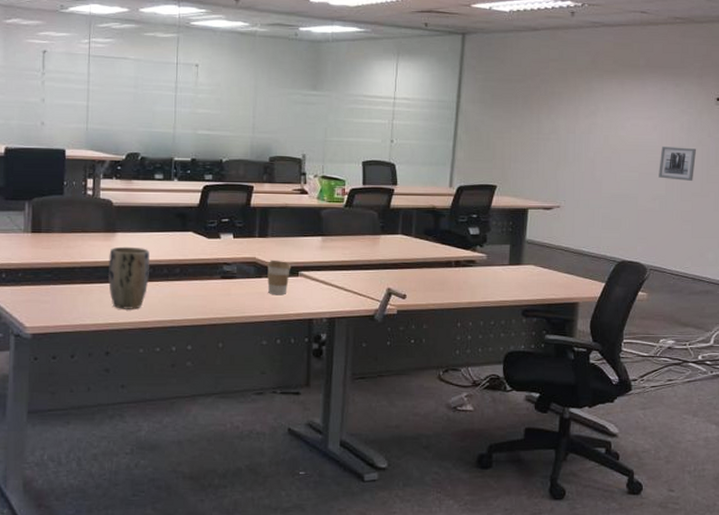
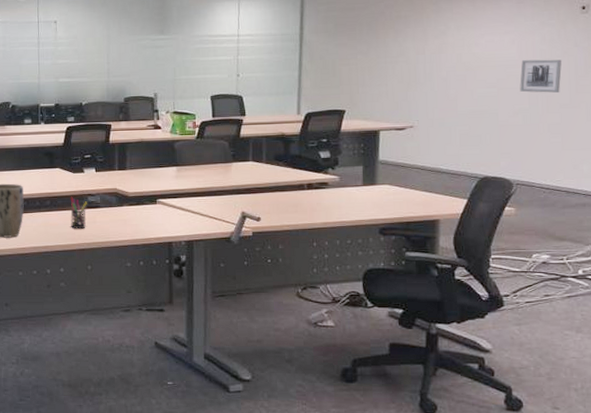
pen holder: none [202,264,222,302] -> present [70,196,87,229]
coffee cup: present [266,260,292,295] -> none [127,189,150,222]

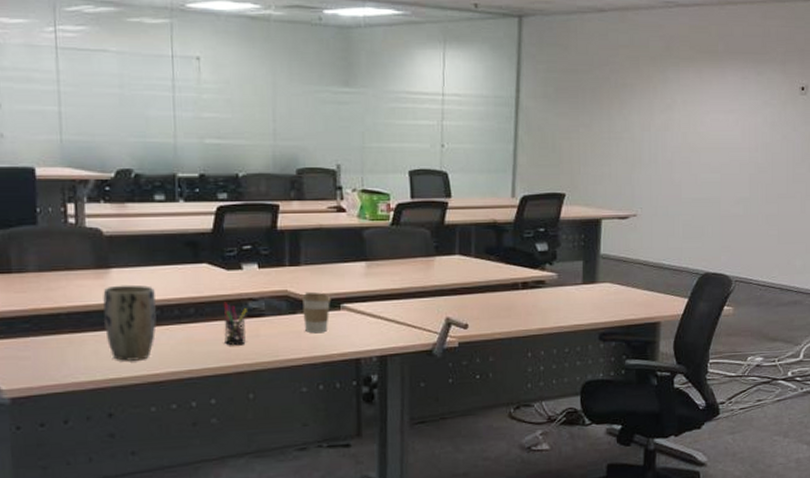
coffee cup: none [127,189,150,222] -> present [301,291,332,334]
wall art: present [520,59,562,93] -> none [742,143,782,181]

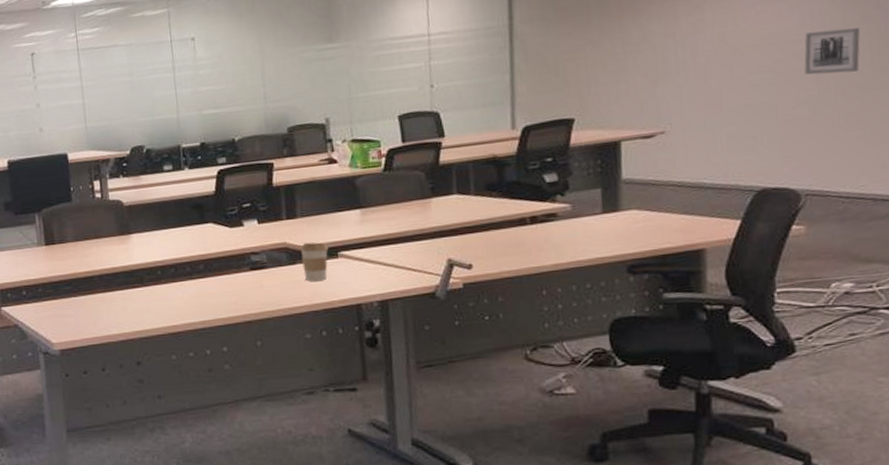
plant pot: present [103,284,156,361] -> none [126,247,172,315]
pen holder: present [223,302,247,346] -> none [228,257,251,297]
wall art: none [742,143,782,181] -> present [804,28,861,75]

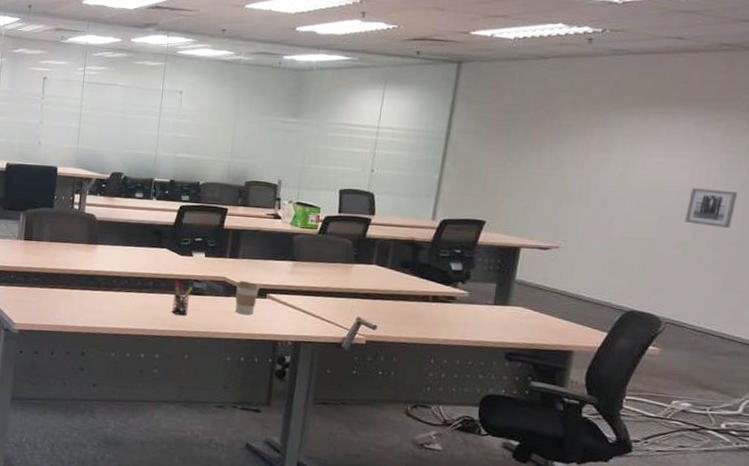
pen holder: none [228,257,251,297] -> present [172,280,192,316]

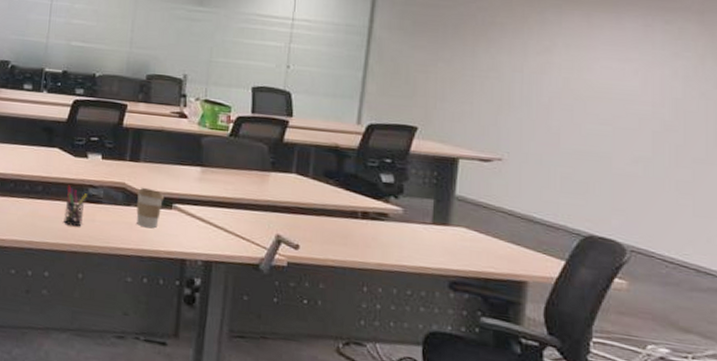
wall art: present [685,188,738,228] -> none [642,96,698,143]

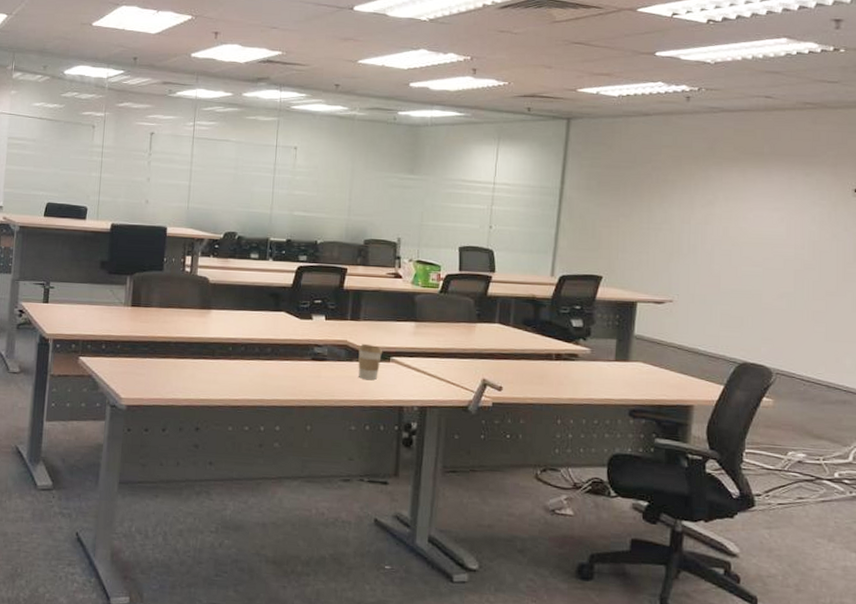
pen holder: present [64,185,87,227] -> none [292,345,313,383]

